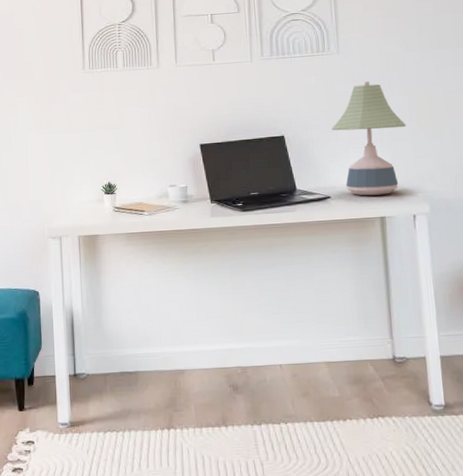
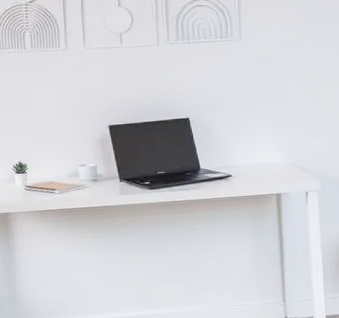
desk lamp: present [331,81,407,196] -> none [233,67,302,174]

